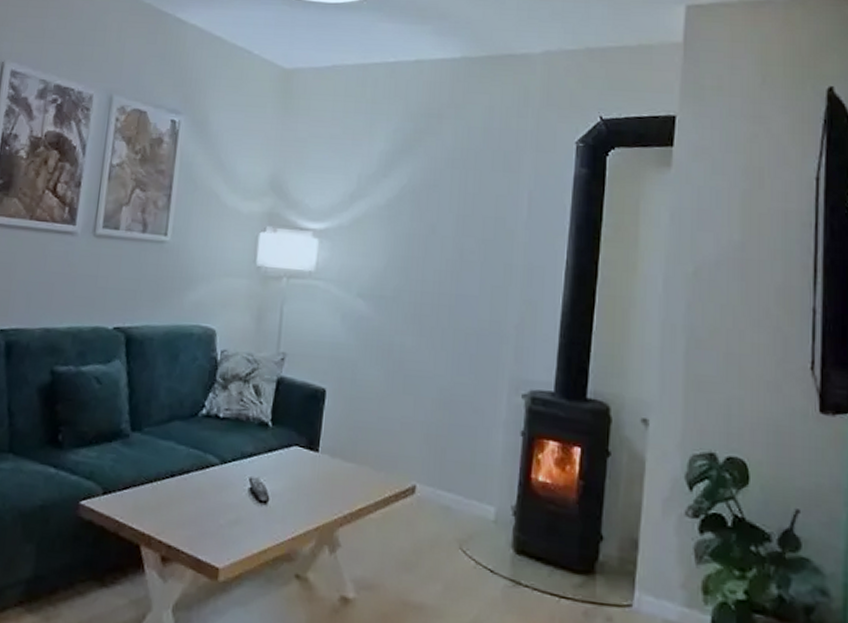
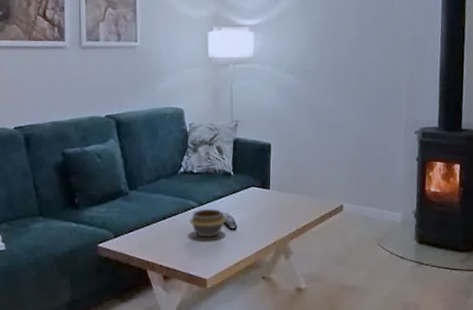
bowl: none [205,468,255,510] -> present [189,208,226,237]

